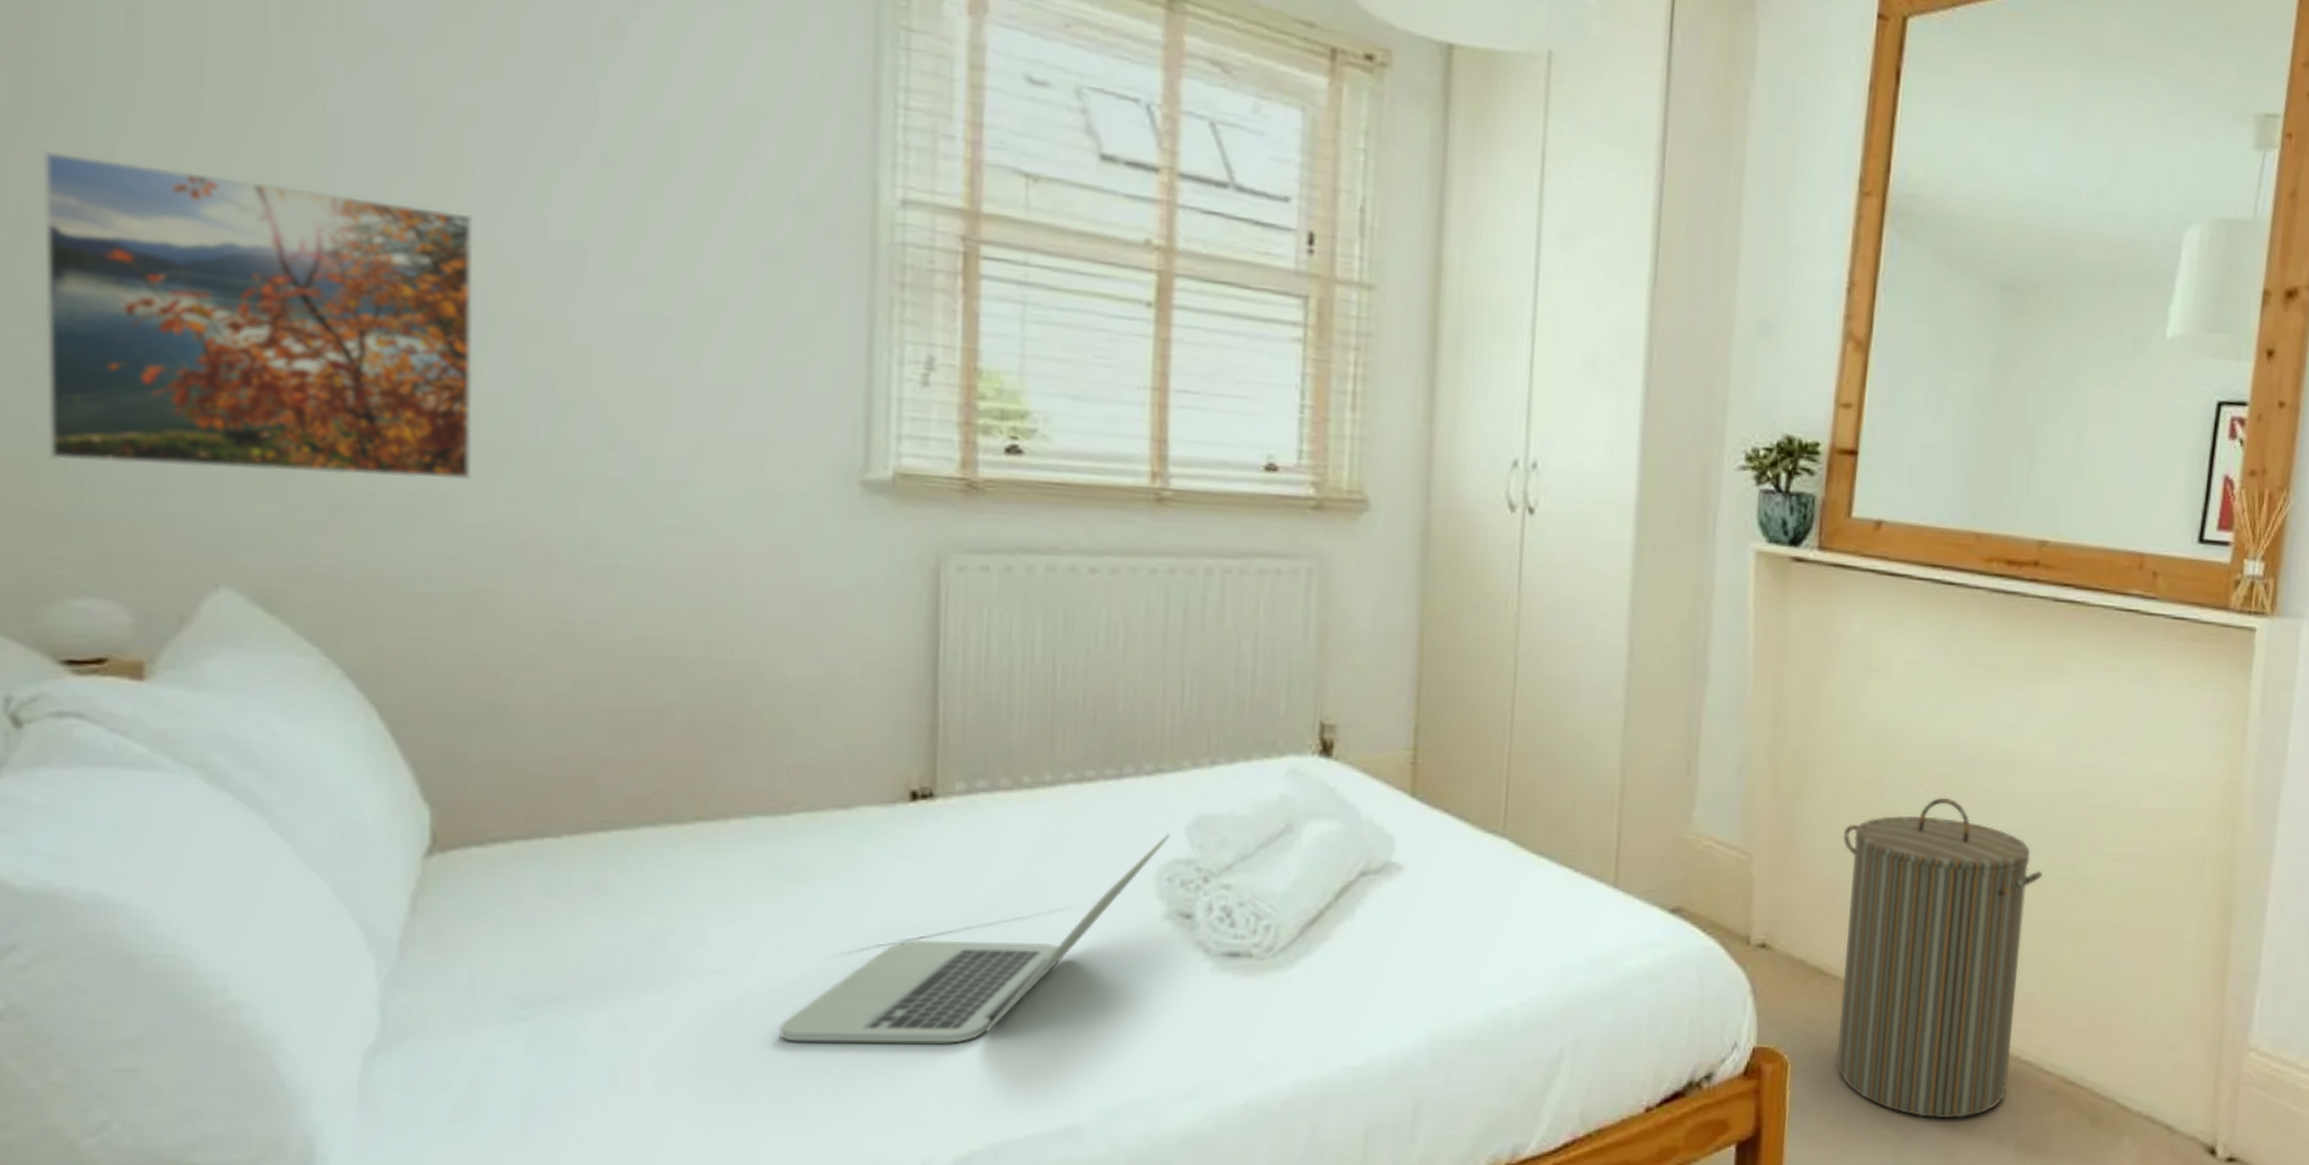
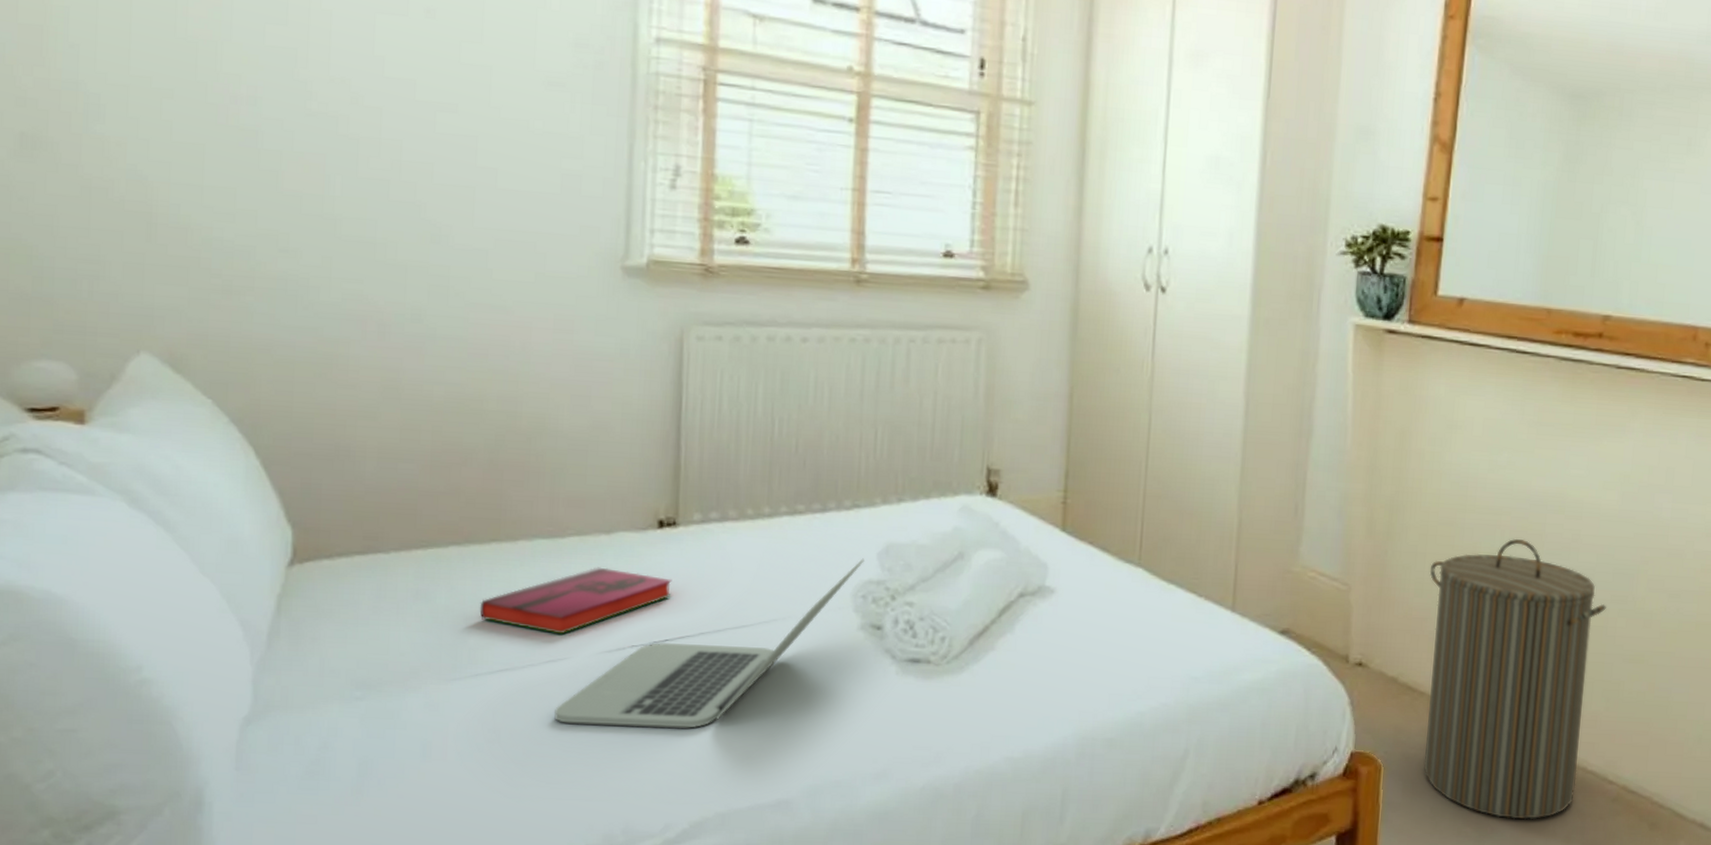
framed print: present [41,150,474,479] -> none [18,12,331,266]
hardback book: none [680,849,929,933] -> present [479,567,672,635]

